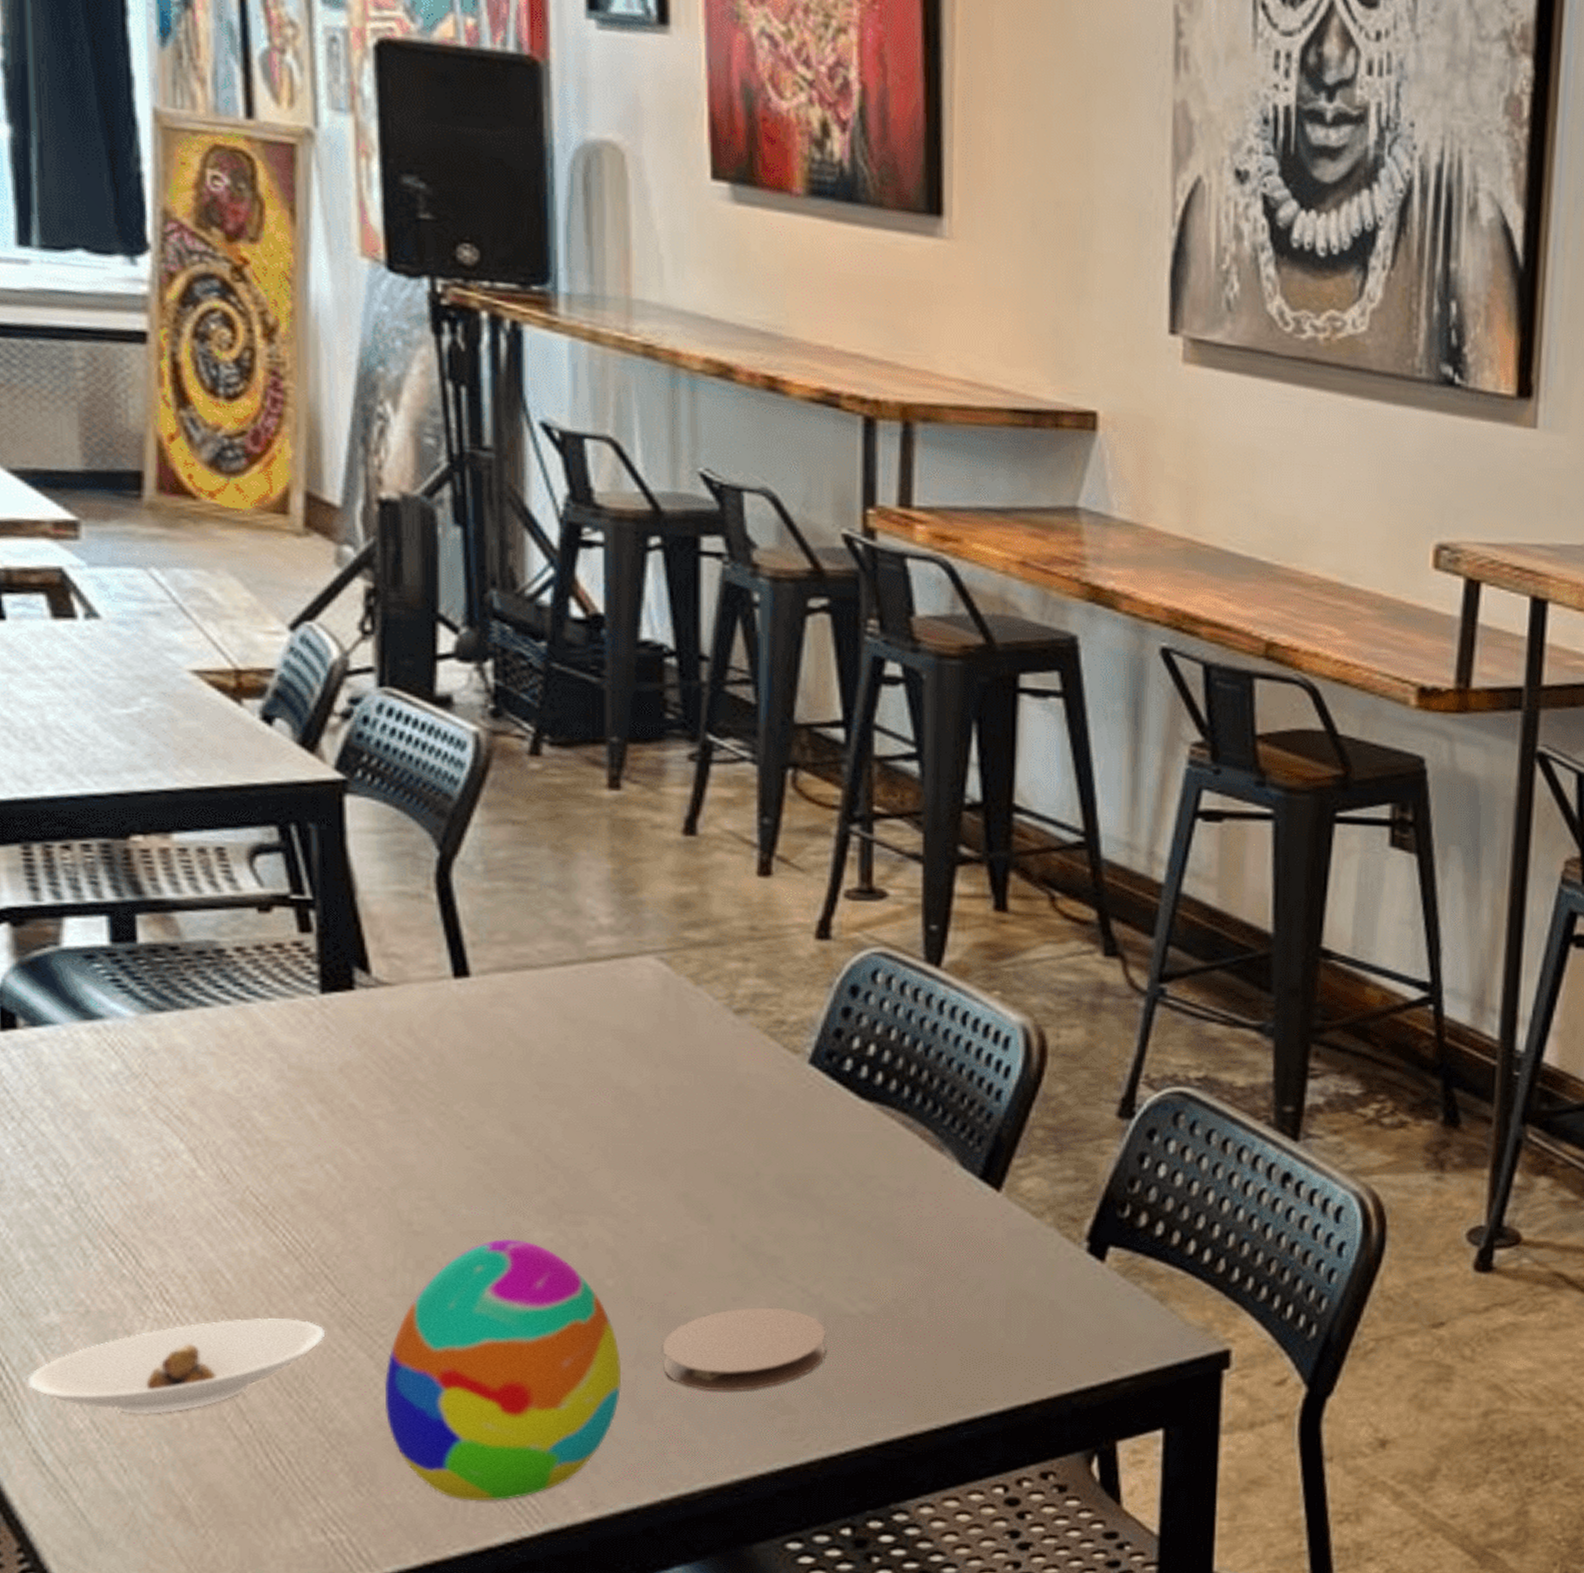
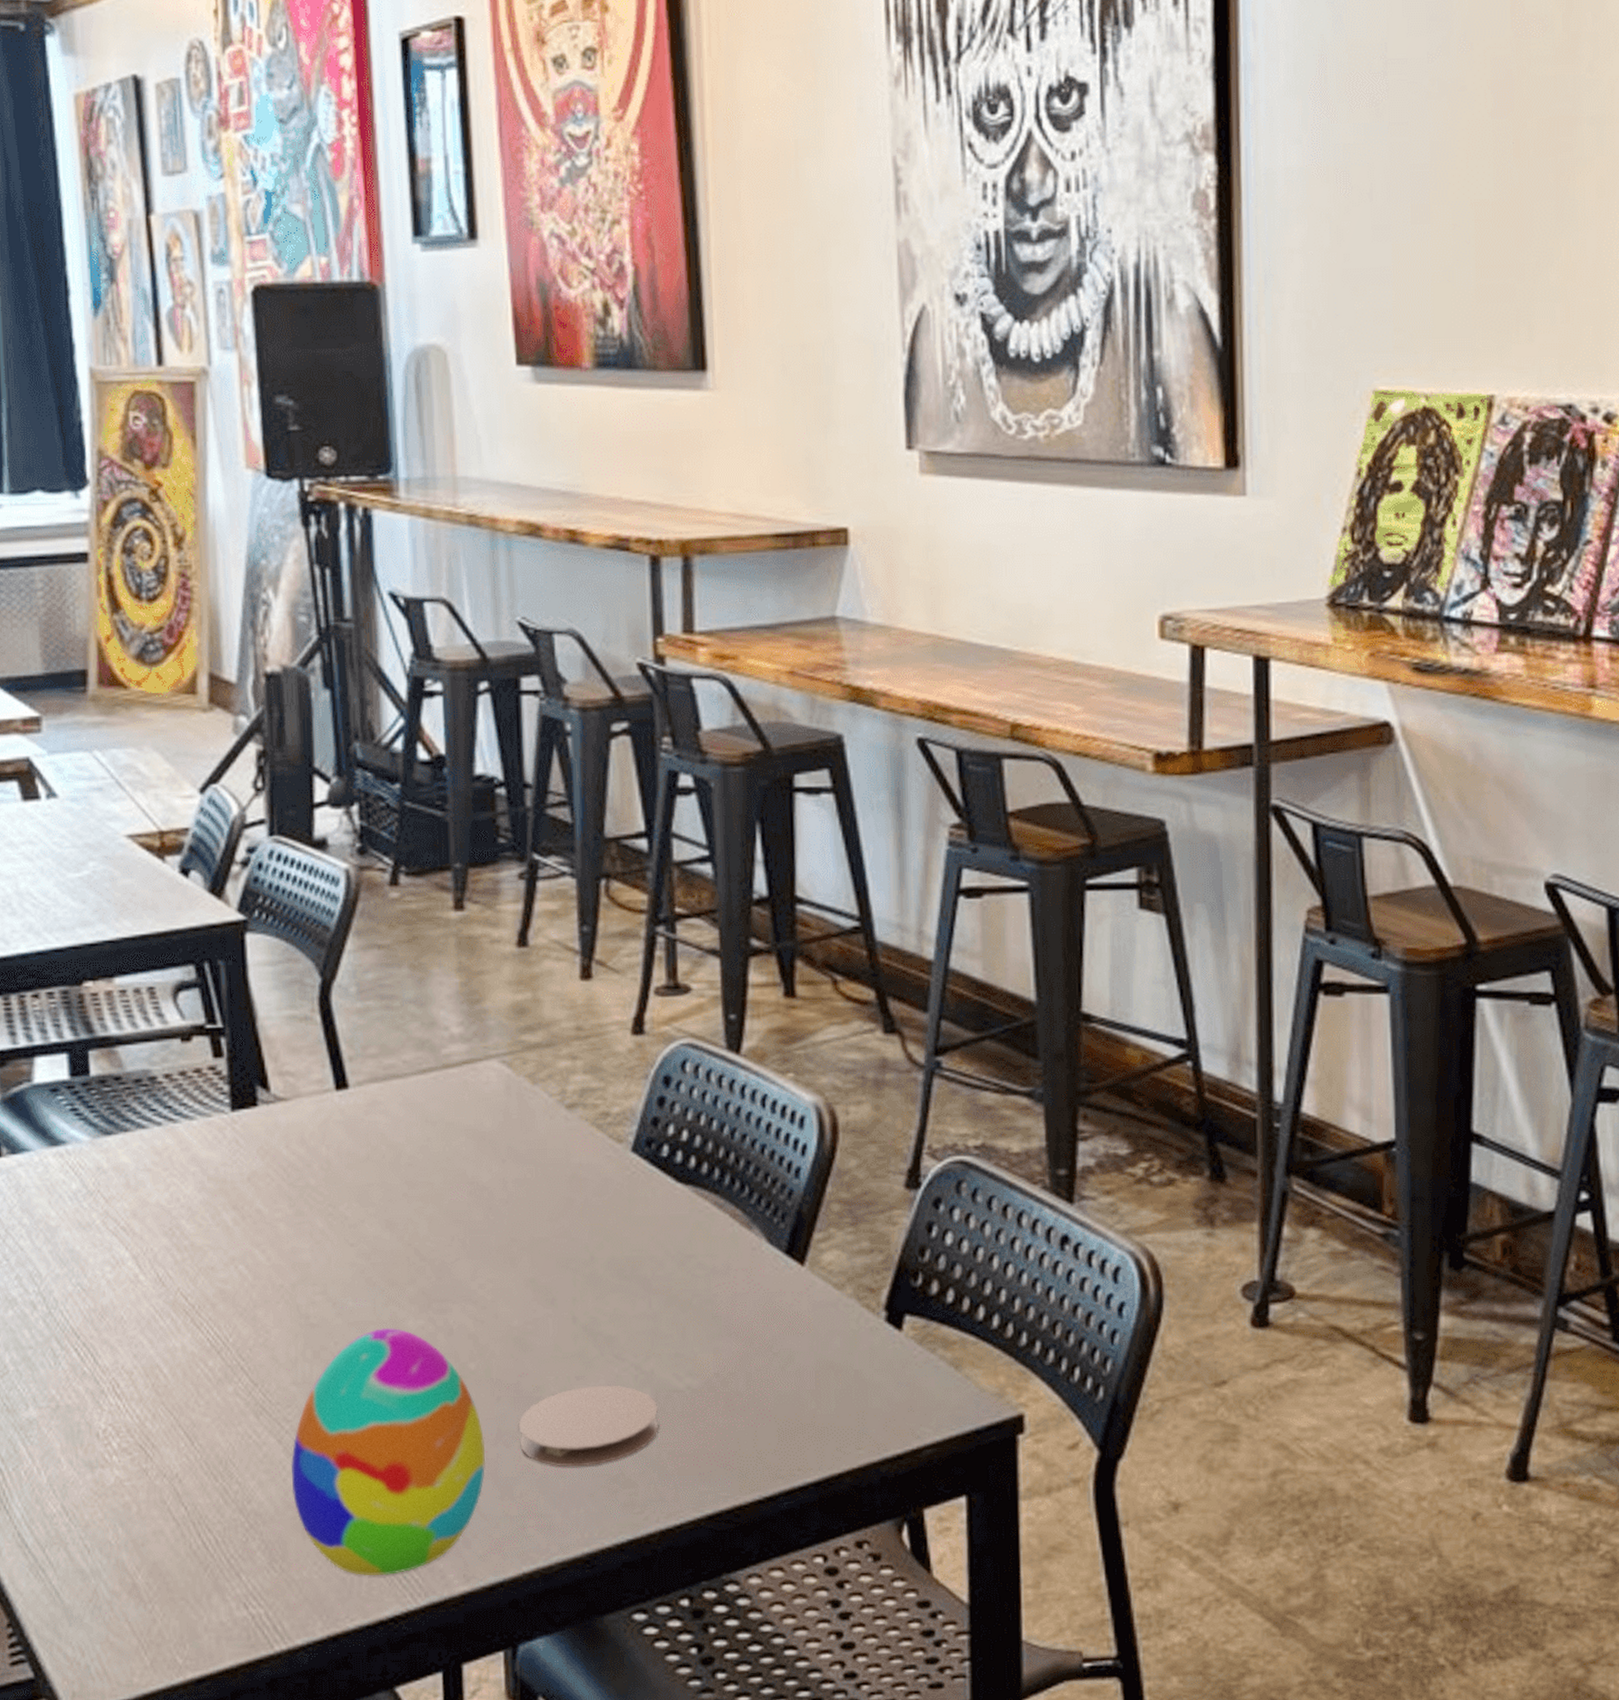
saucer: present [27,1317,326,1414] -> none [13,1407,243,1499]

